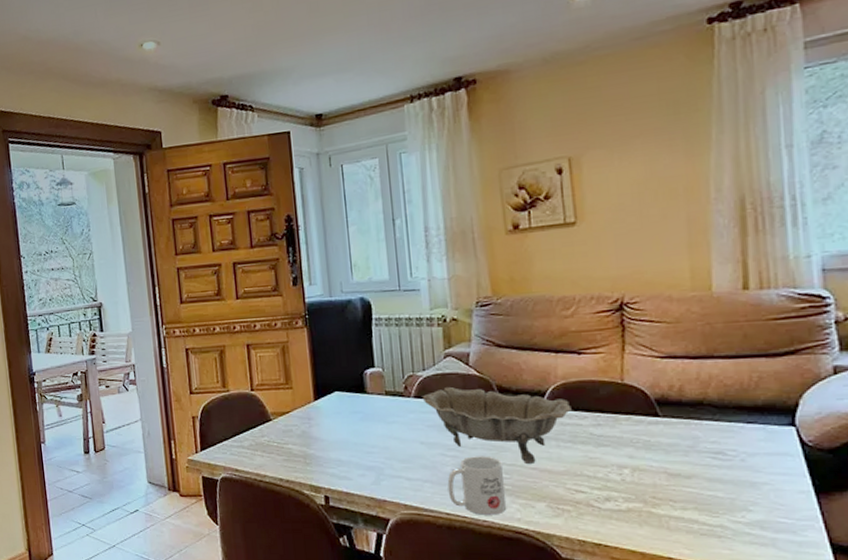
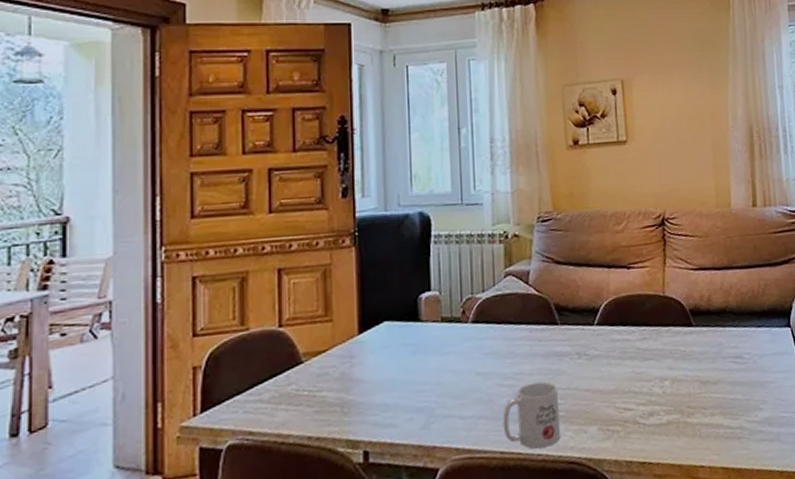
decorative bowl: present [422,386,572,465] -> none [480,308,622,387]

